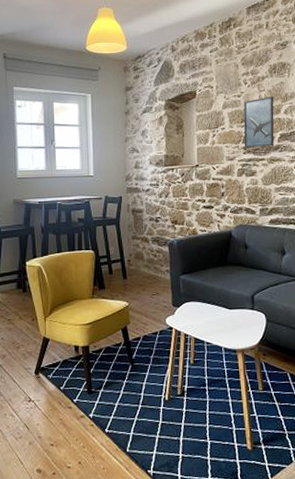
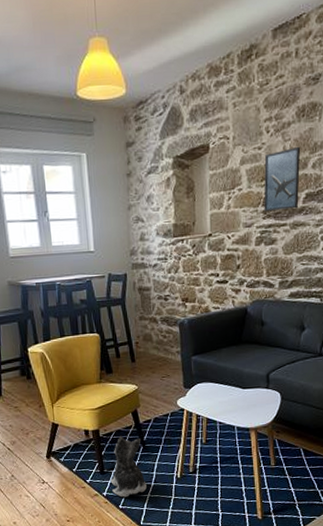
plush toy: none [97,352,134,420] -> present [110,435,147,498]

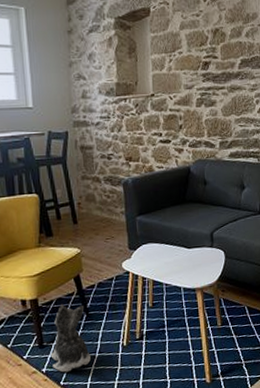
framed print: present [264,146,301,212] -> none [202,16,235,75]

